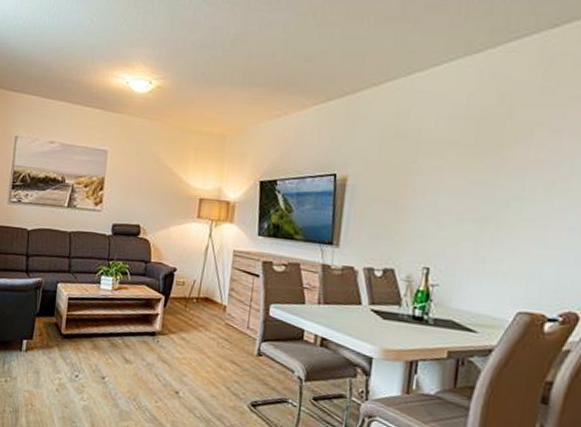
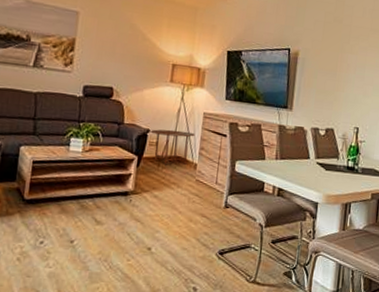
side table: none [177,268,225,306] -> present [150,129,196,165]

